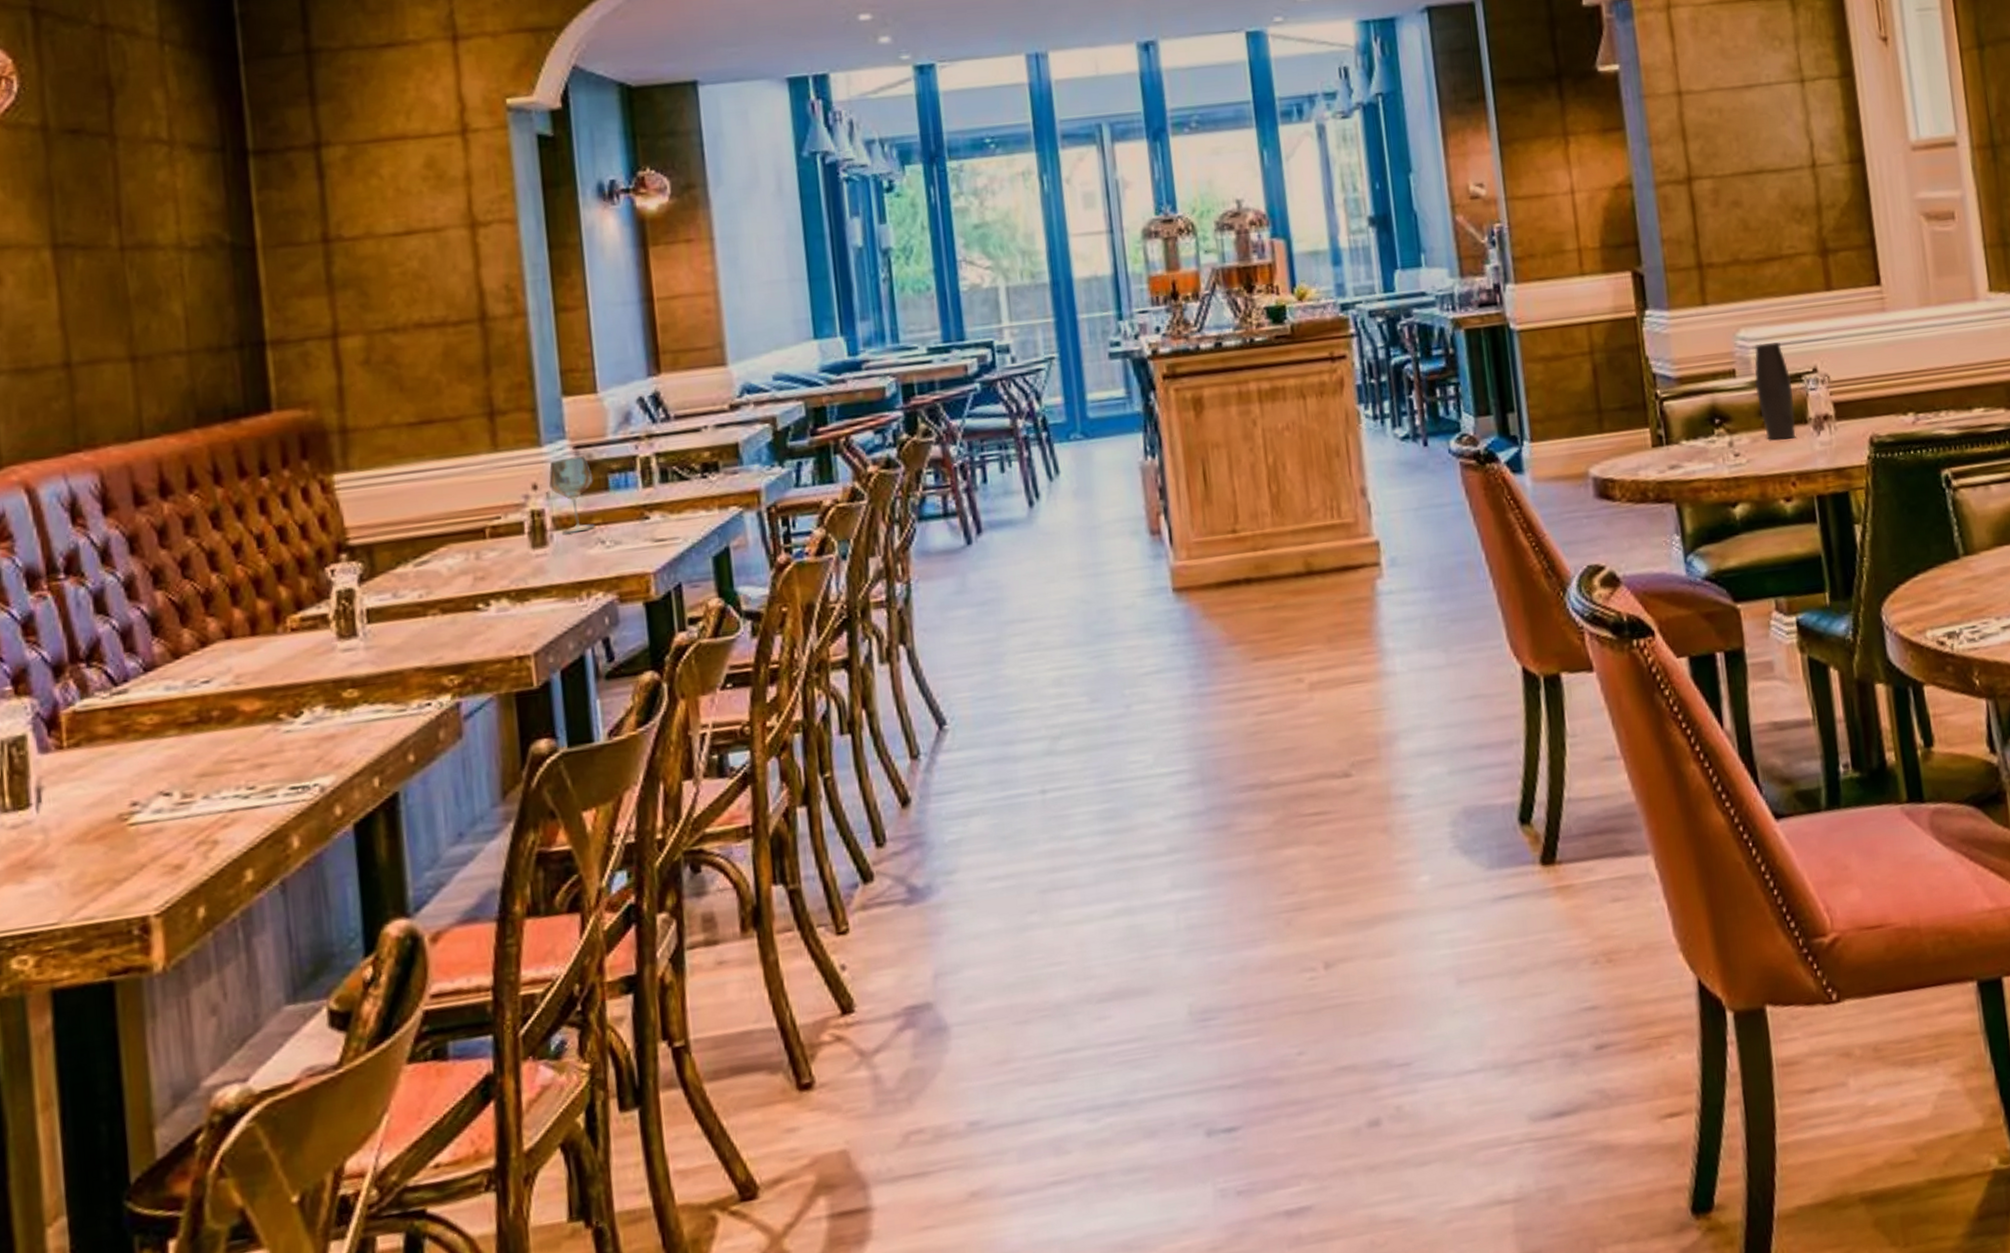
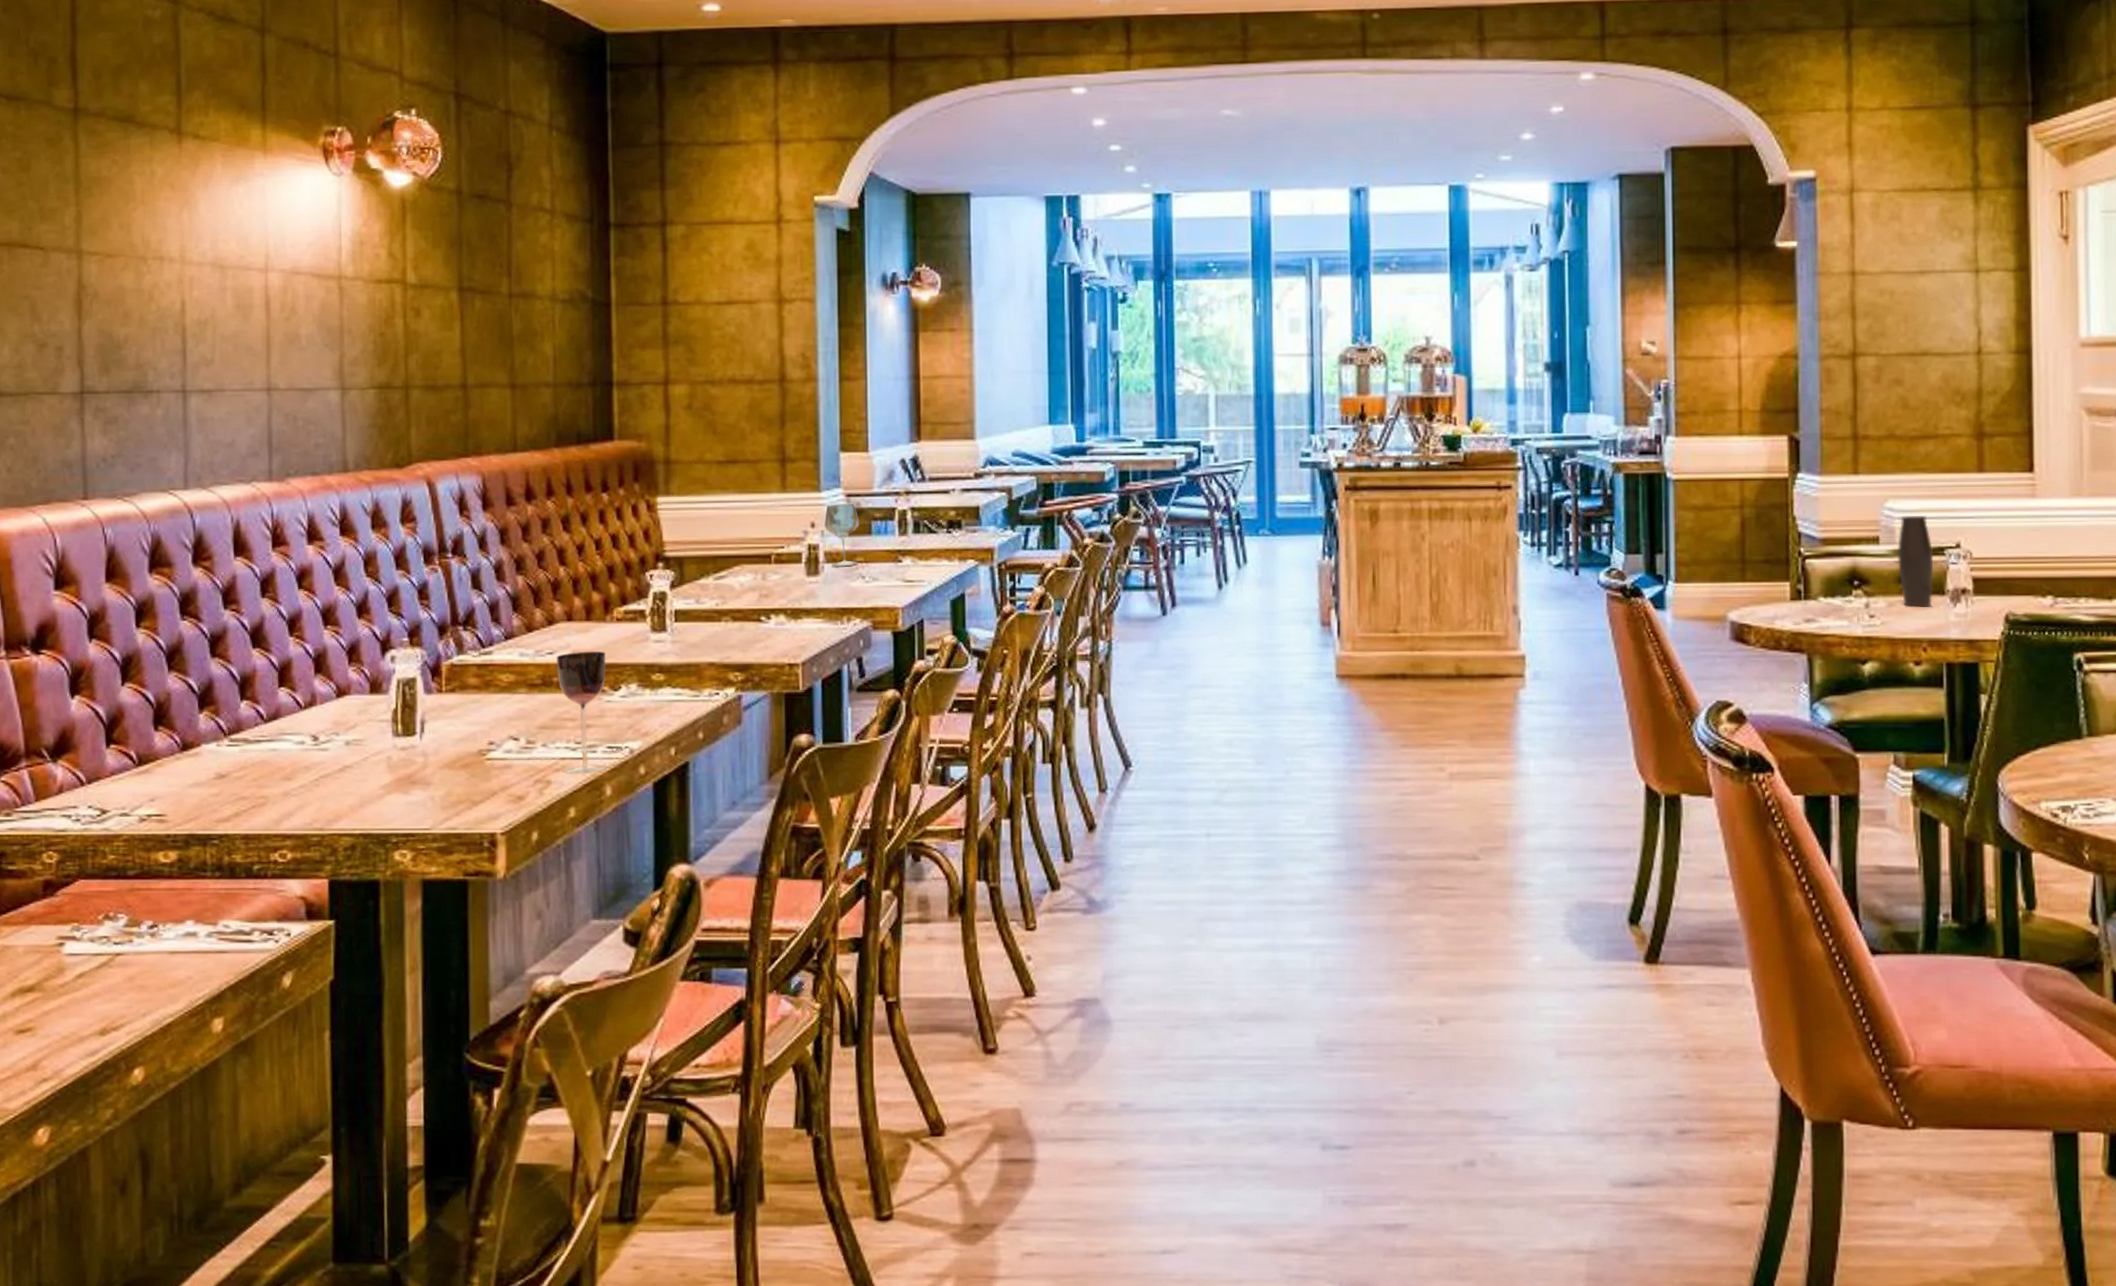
wineglass: none [214,671,294,829] -> present [556,651,609,774]

